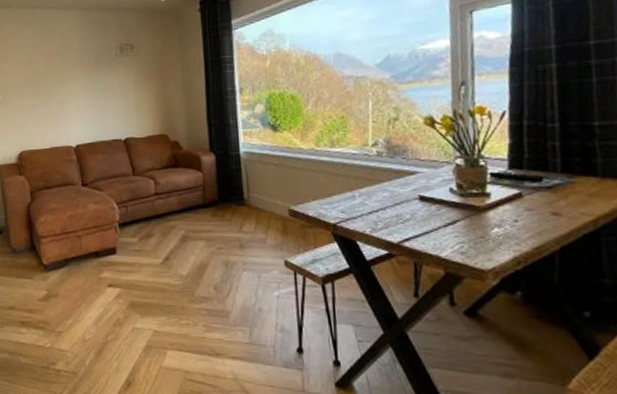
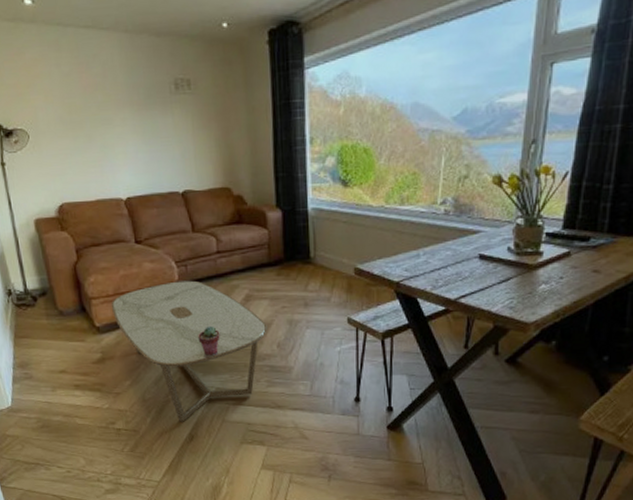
coffee table: none [58,221,204,366] -> present [111,280,268,422]
potted succulent: none [137,266,158,296] -> present [198,325,220,356]

